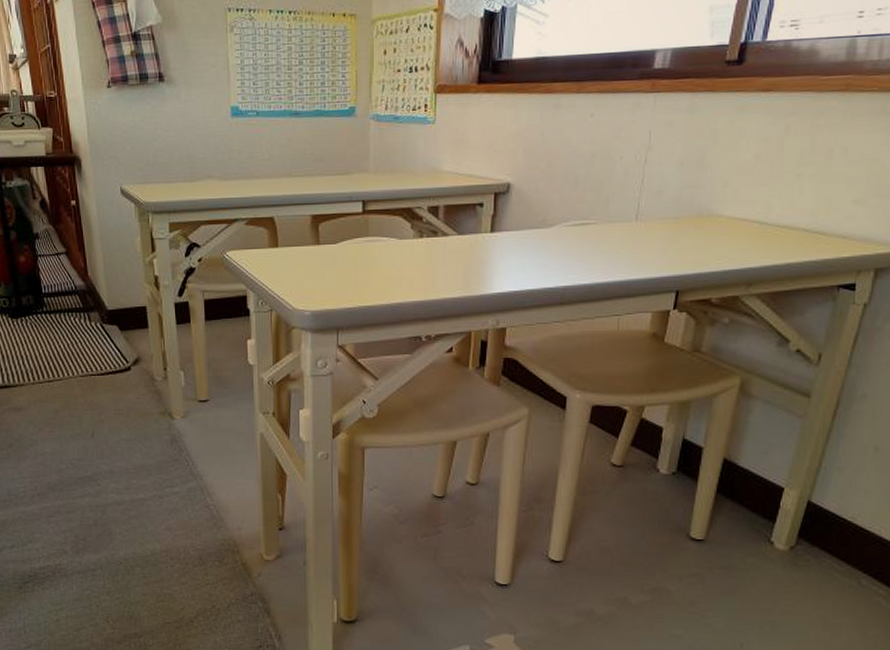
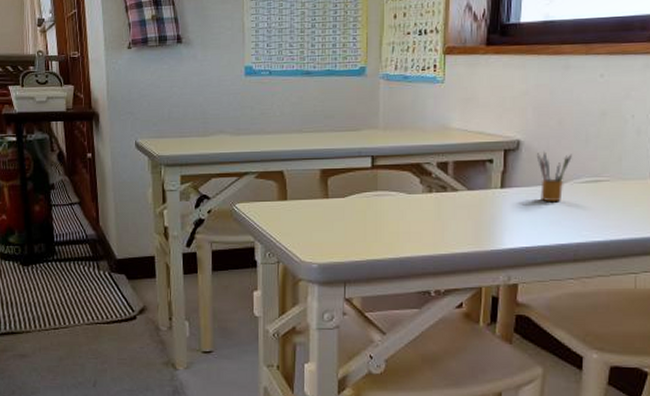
pencil box: none [526,194,561,245] -> present [536,151,572,201]

